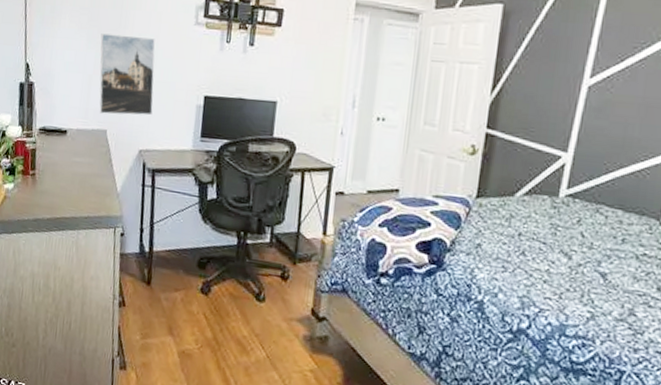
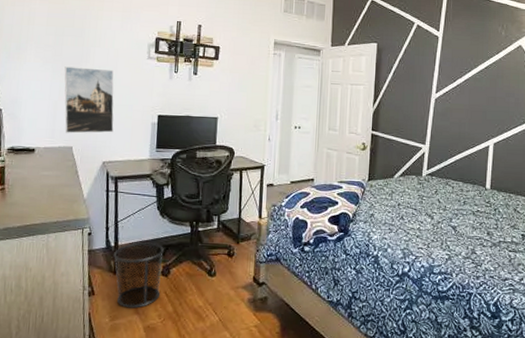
waste bin: none [147,250,205,328] -> present [113,242,164,308]

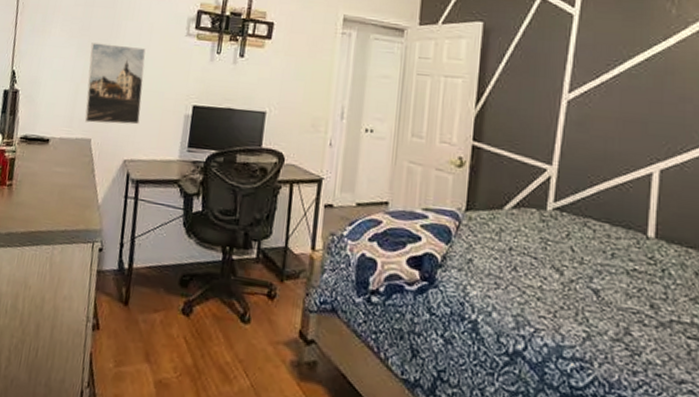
waste bin: present [113,242,164,308] -> none [125,266,188,354]

